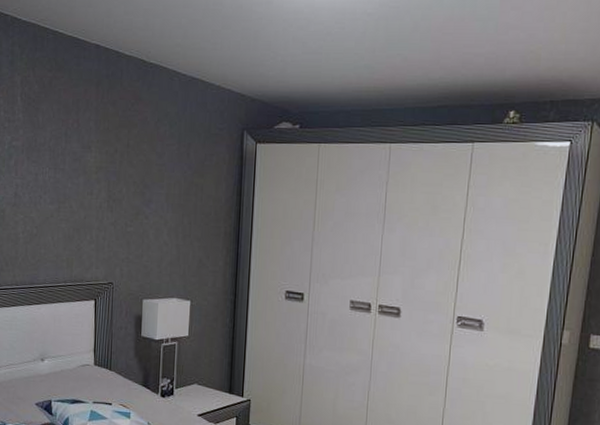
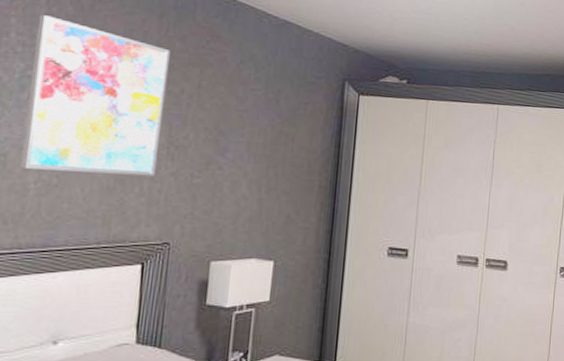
wall art: none [13,95,106,226] -> present [20,15,171,176]

